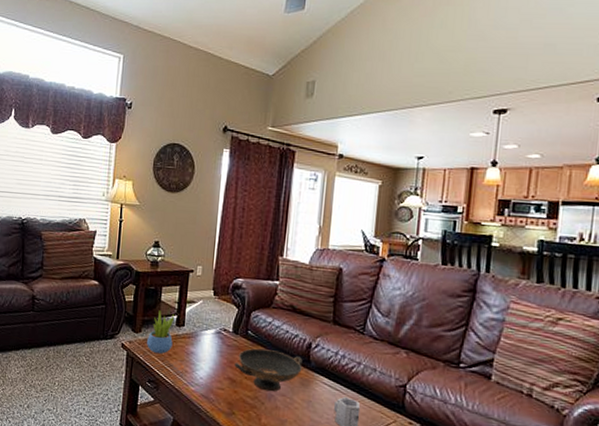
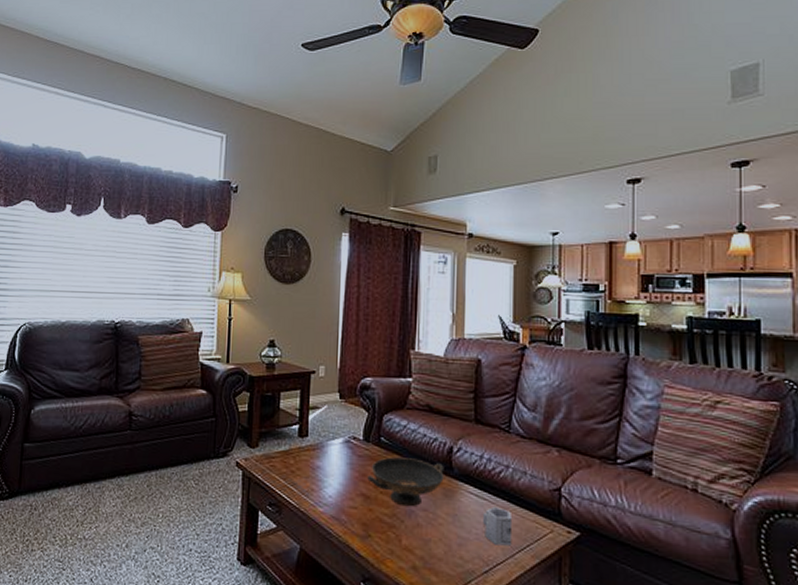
succulent plant: present [147,310,175,354] -> none [266,420,297,471]

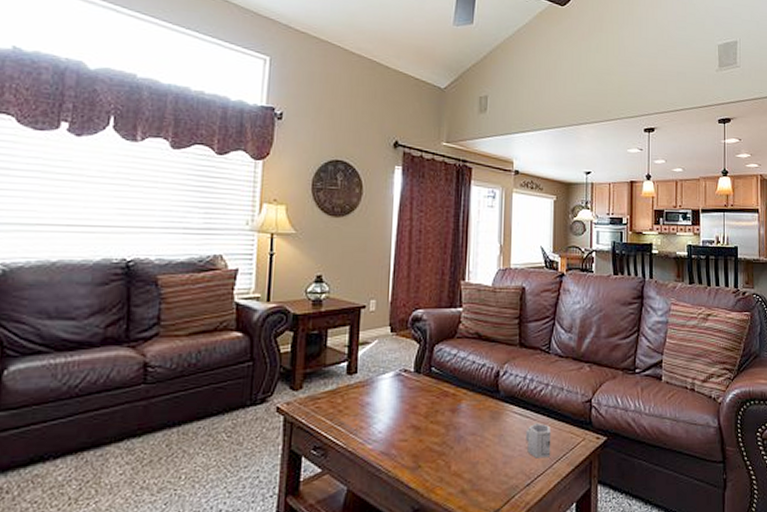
decorative bowl: present [367,457,444,507] -> none [418,385,492,433]

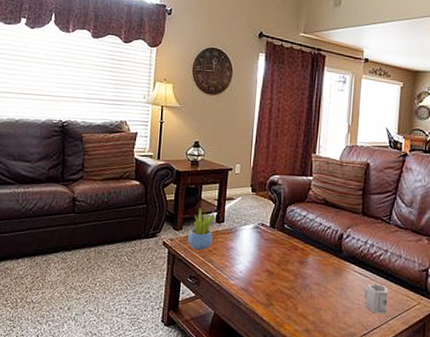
succulent plant: none [310,358,345,411] -> present [188,208,215,250]

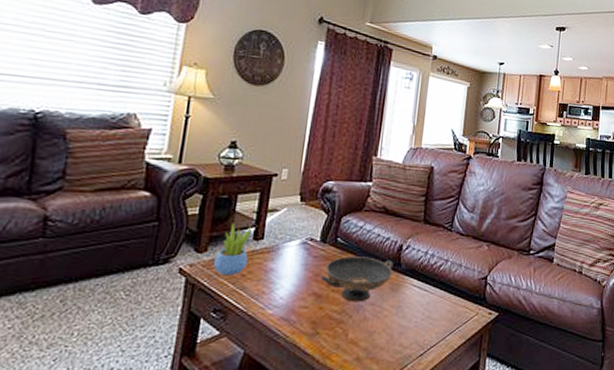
decorative bowl: none [272,241,335,282] -> present [321,256,394,302]
cup: present [364,282,388,315] -> none [422,296,447,330]

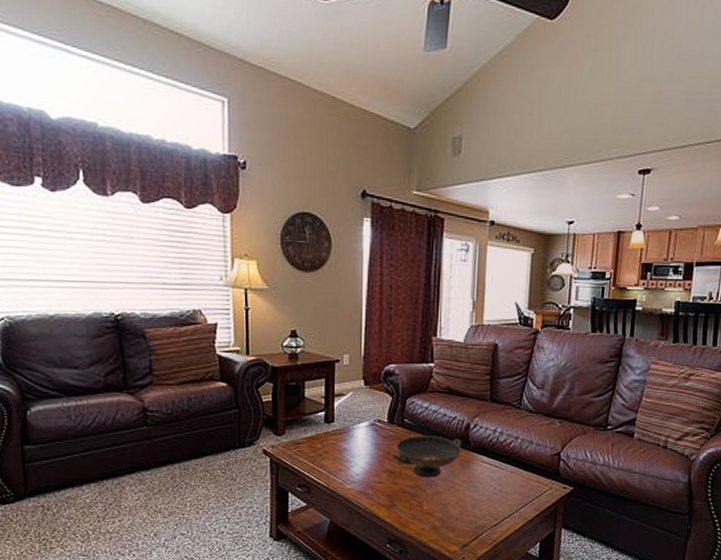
succulent plant: present [214,223,253,275] -> none [293,408,323,455]

